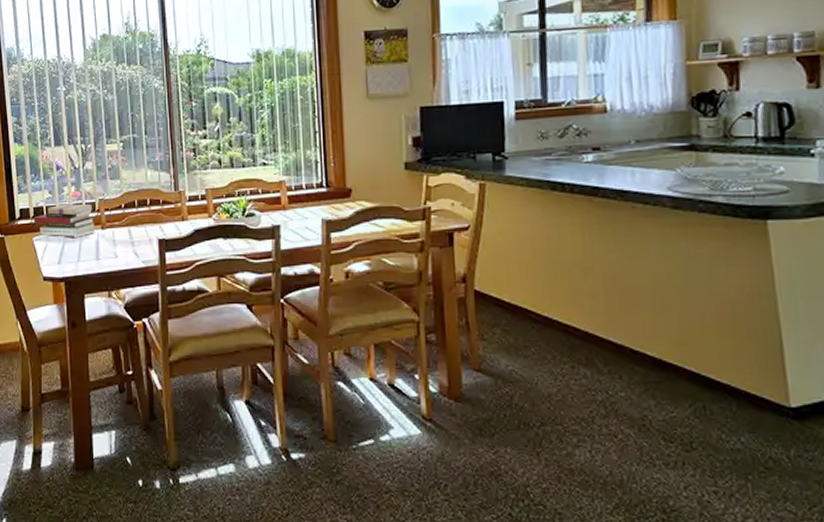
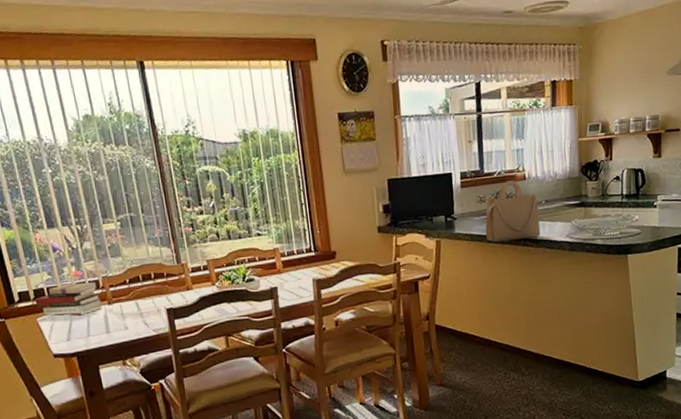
handbag: none [547,113,629,191] -> present [485,180,541,243]

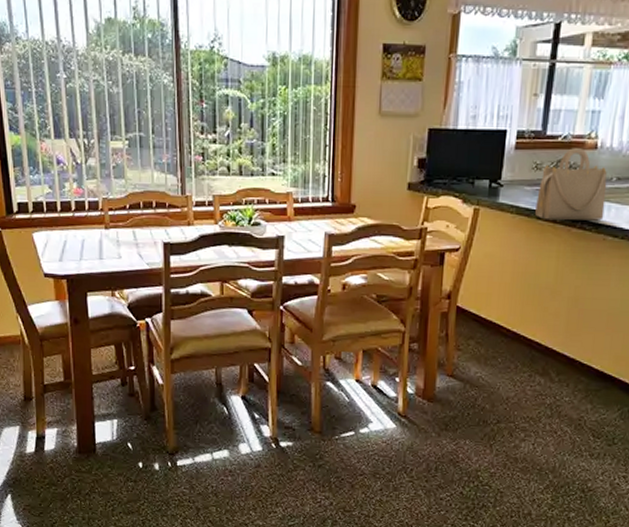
books: present [35,282,103,316] -> none [33,200,99,237]

